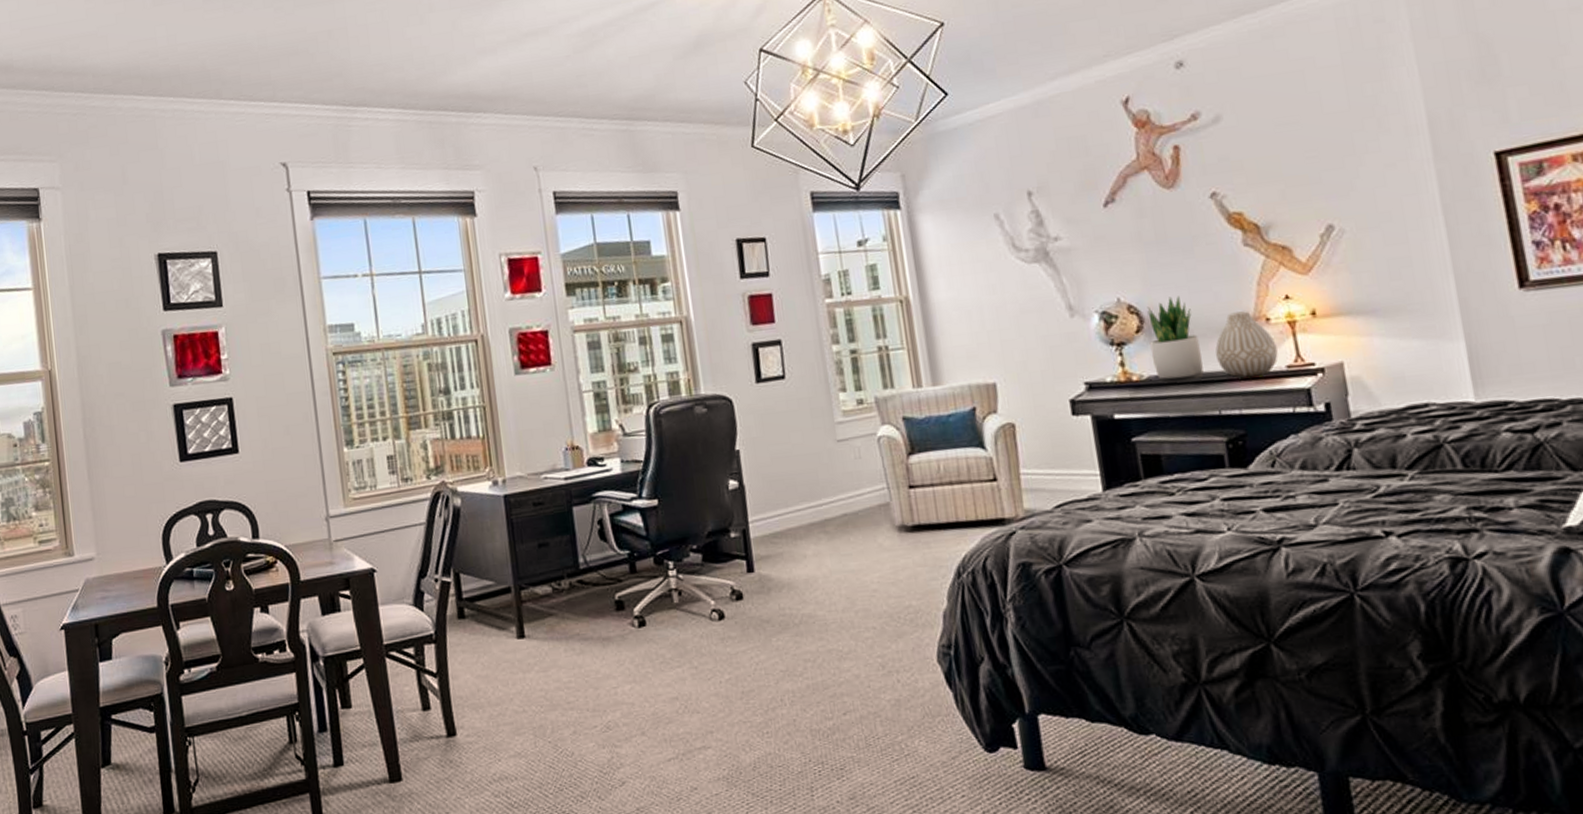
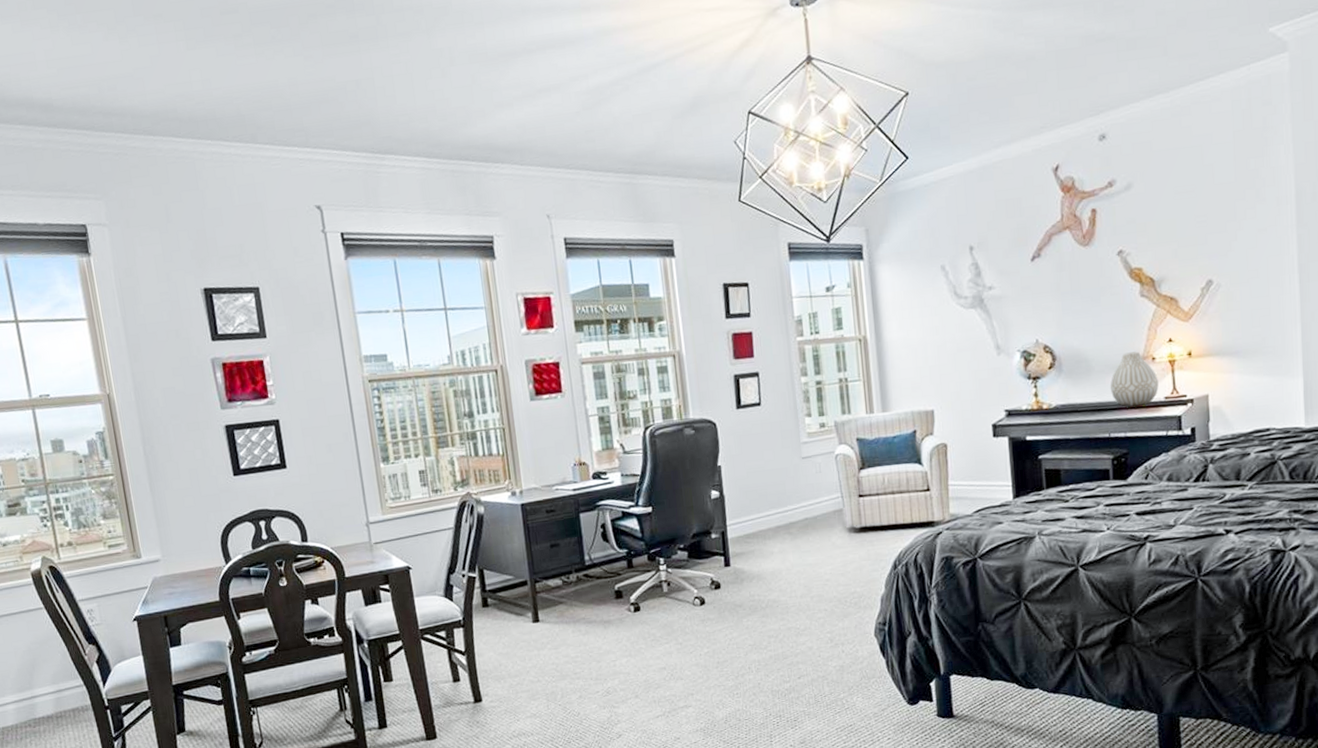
planter: present [1147,295,1204,383] -> none [1059,338,1100,411]

